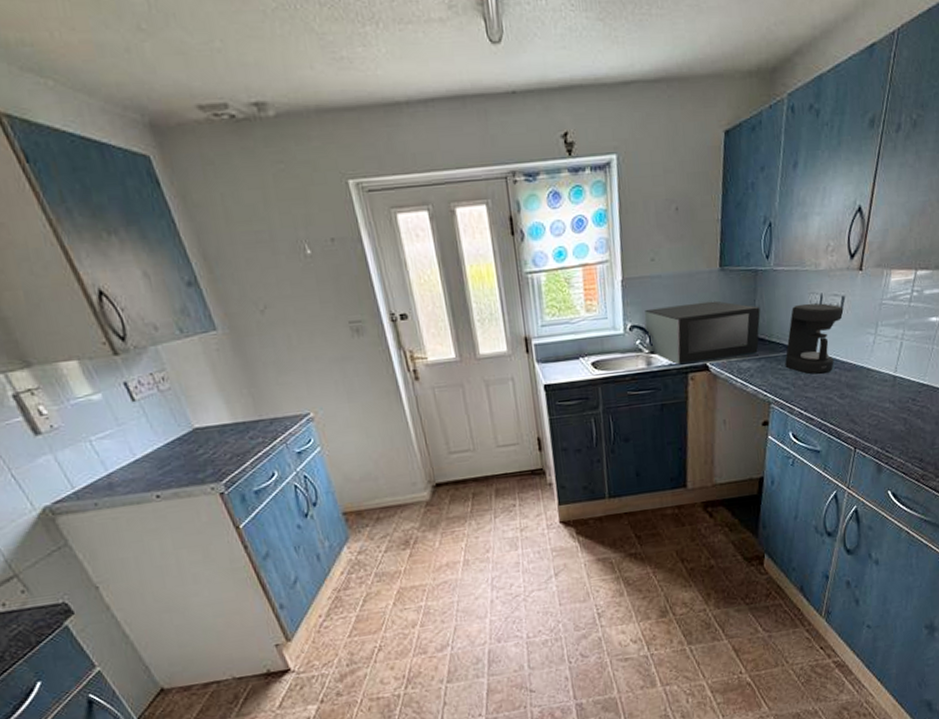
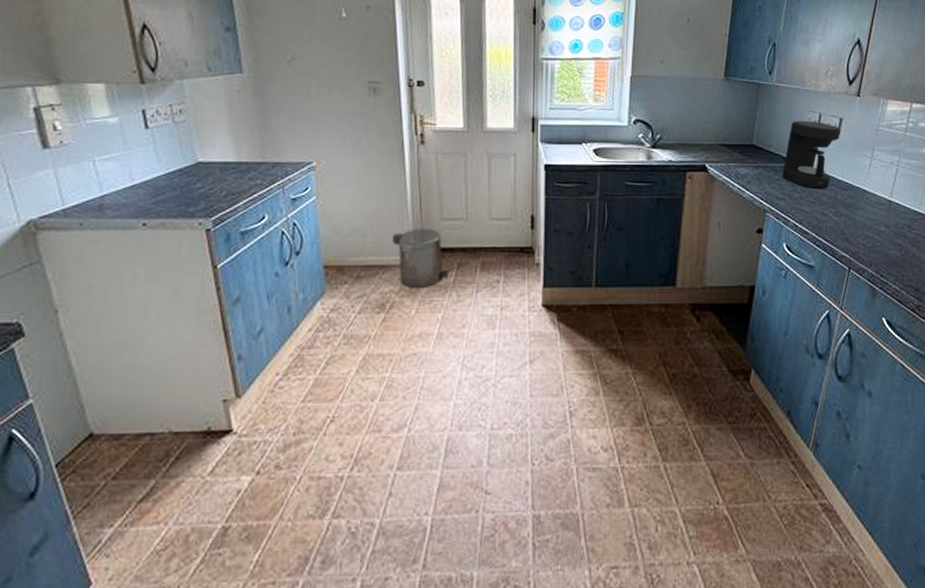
trash can: none [403,463,465,523] -> present [392,228,448,289]
microwave: present [644,300,761,365] -> none [647,106,761,163]

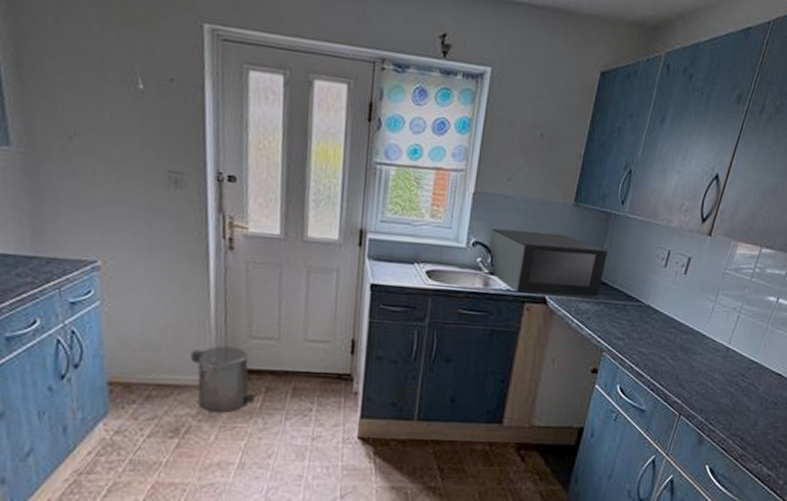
microwave: none [647,106,761,163] -> present [486,227,608,297]
coffee maker: present [782,120,841,189] -> none [623,256,689,331]

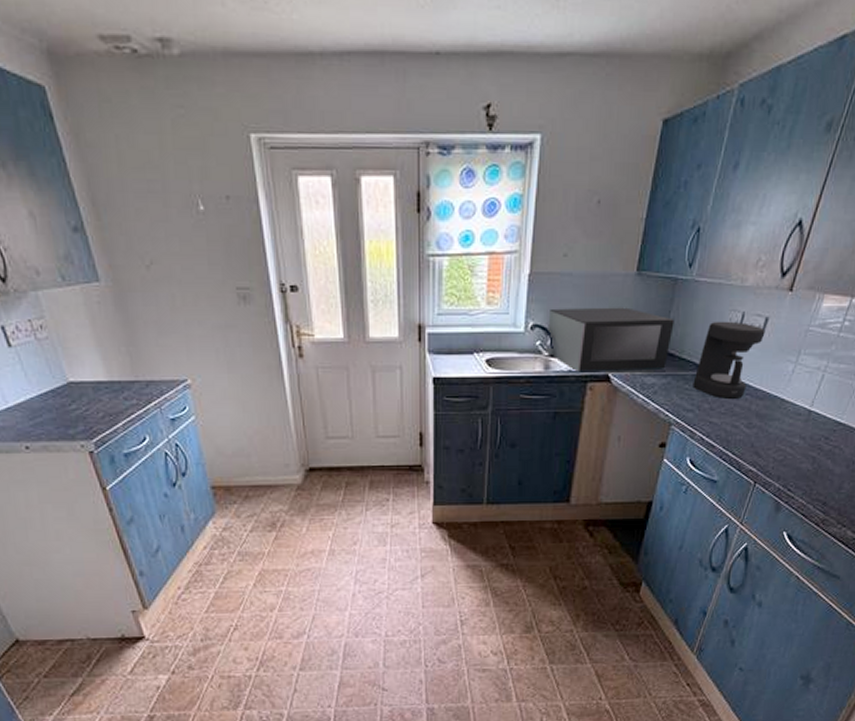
trash can: present [190,346,255,413] -> none [277,447,337,508]
coffee maker: none [623,256,689,331] -> present [693,321,766,399]

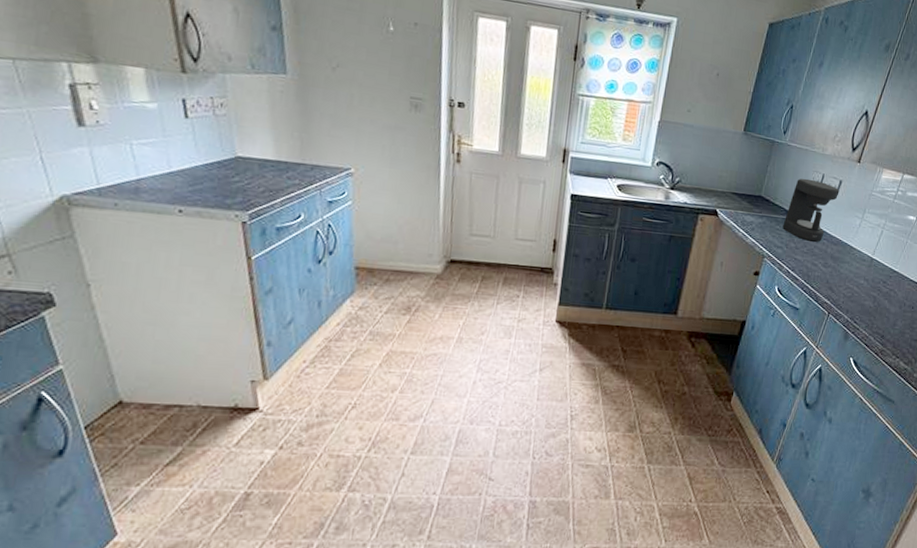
microwave: present [546,307,675,372] -> none [667,150,771,211]

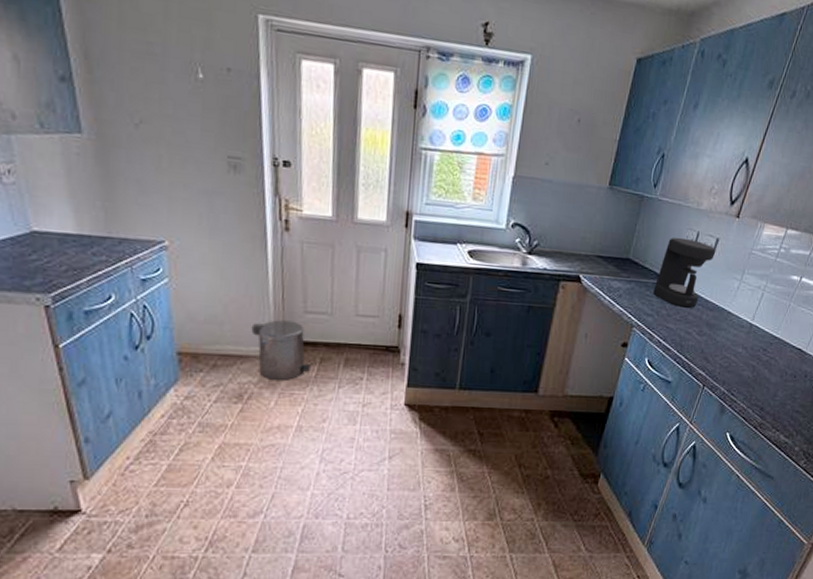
trash can: none [422,241,473,296] -> present [251,320,310,381]

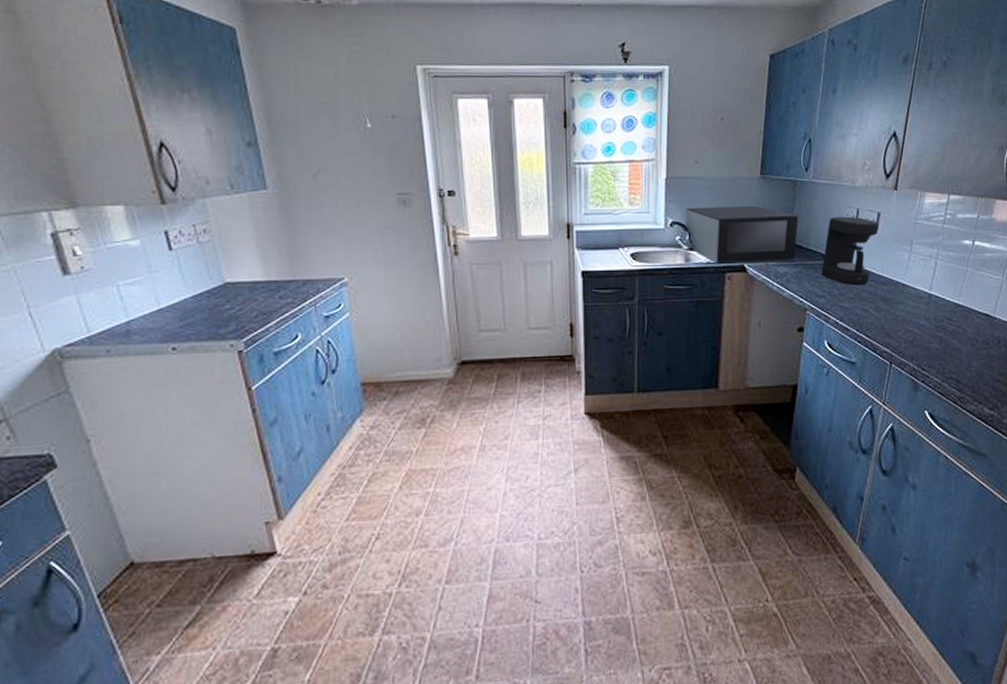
trash can: present [251,320,310,381] -> none [429,341,488,402]
microwave: none [524,210,640,276] -> present [685,205,799,264]

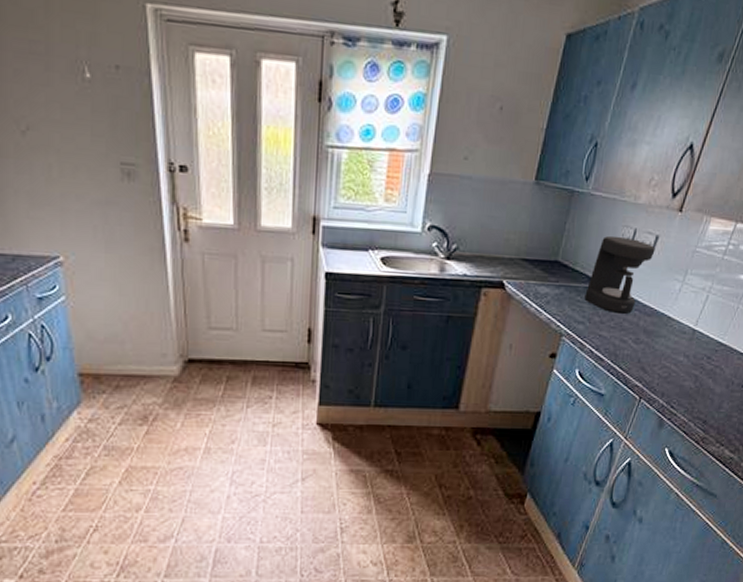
microwave: present [685,205,799,264] -> none [442,210,570,280]

